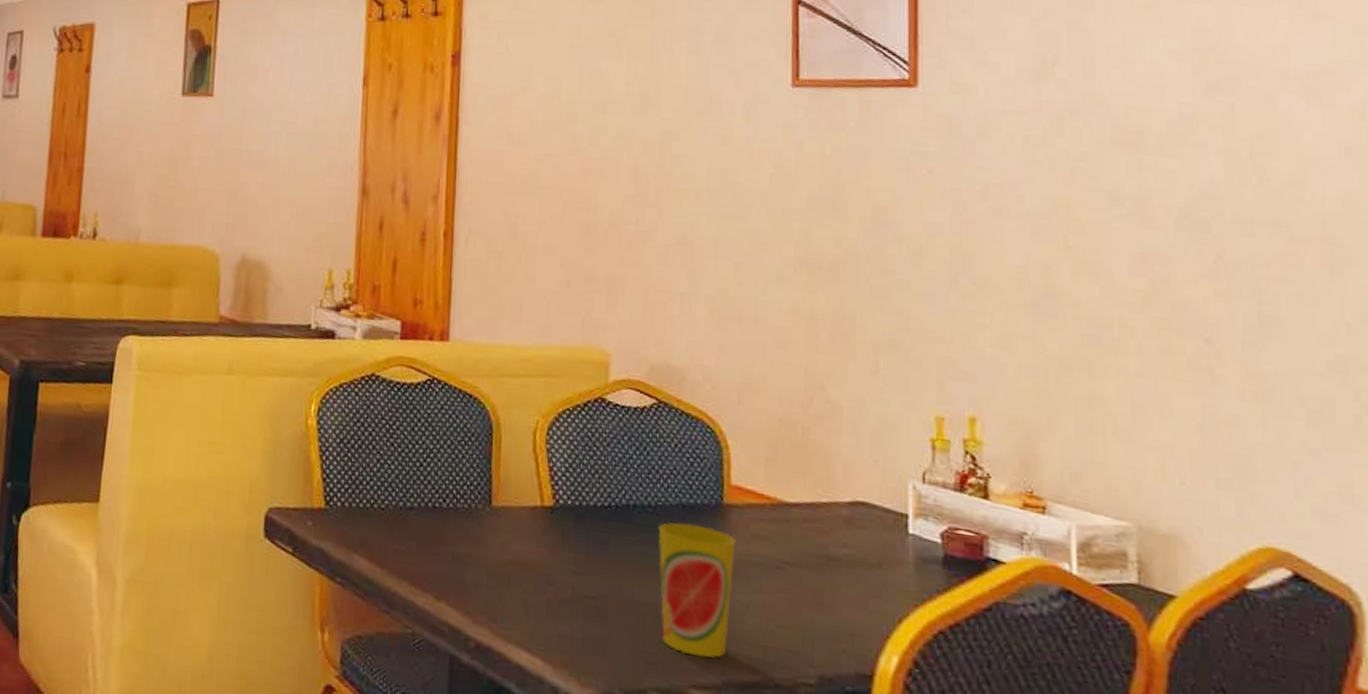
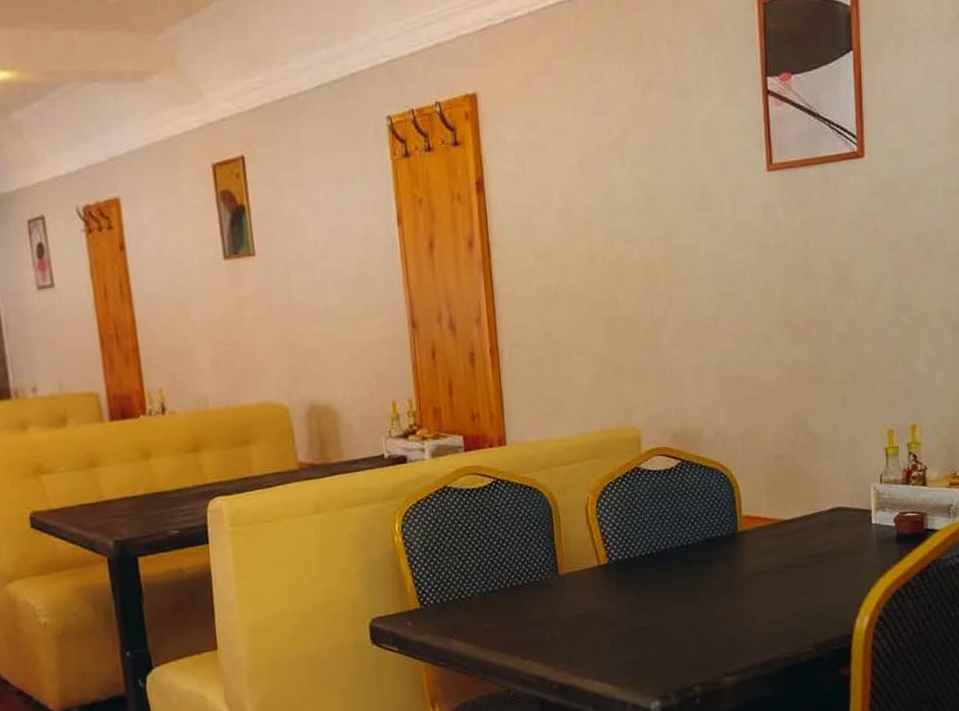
cup: present [658,522,736,658] -> none [690,552,750,653]

